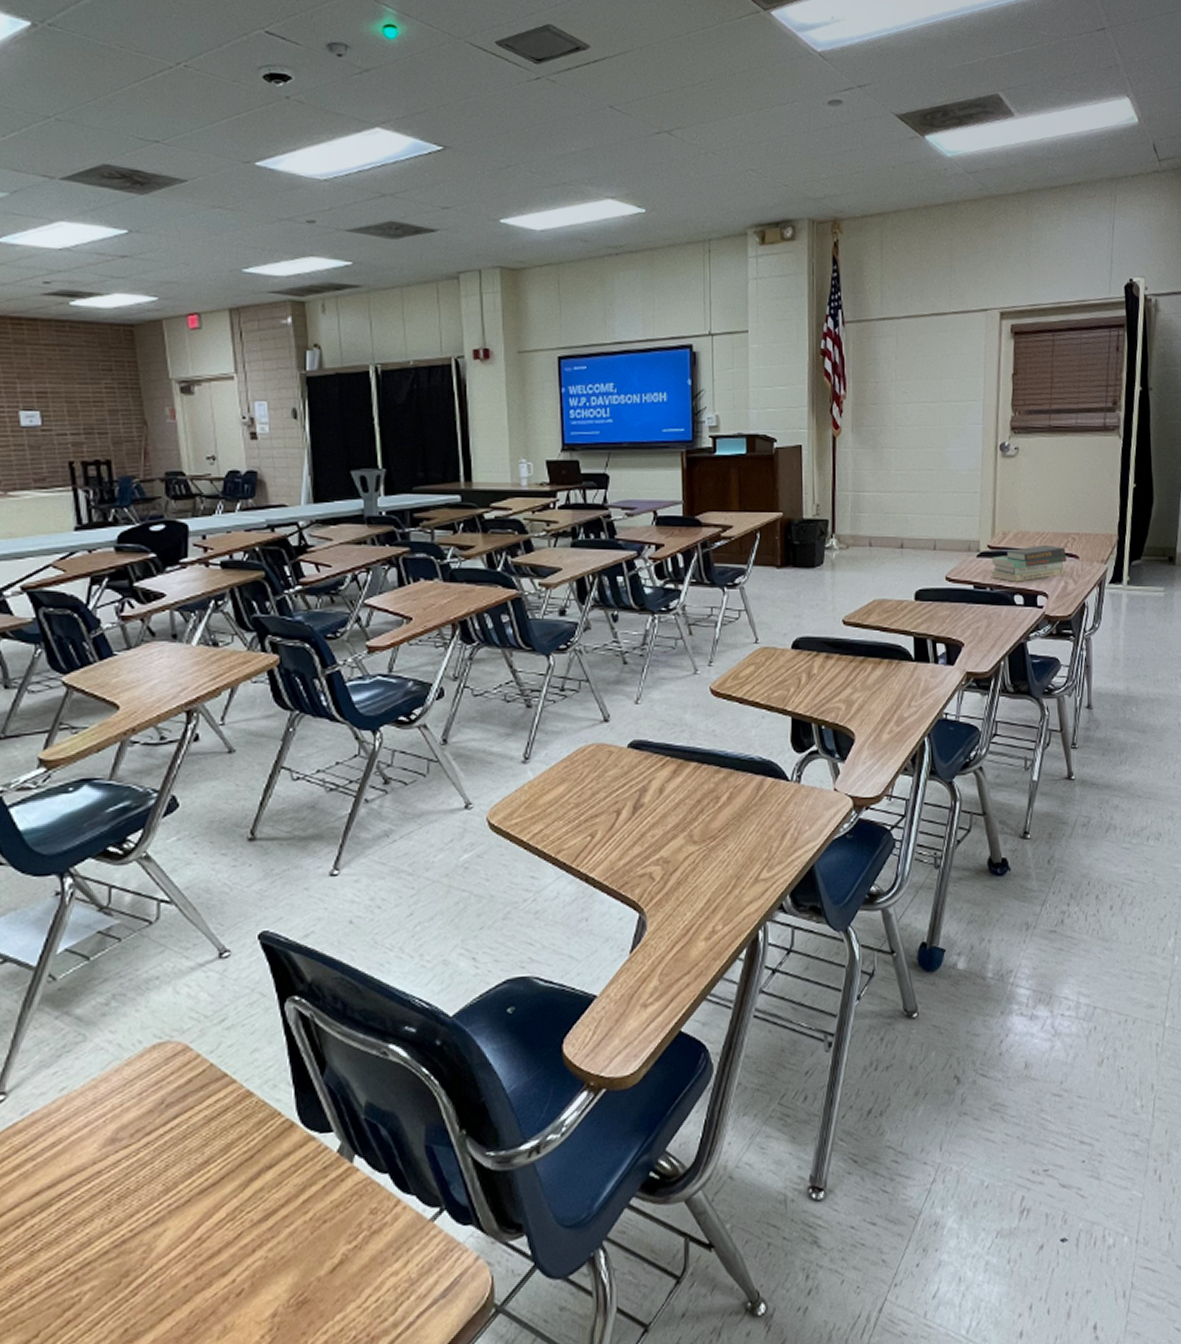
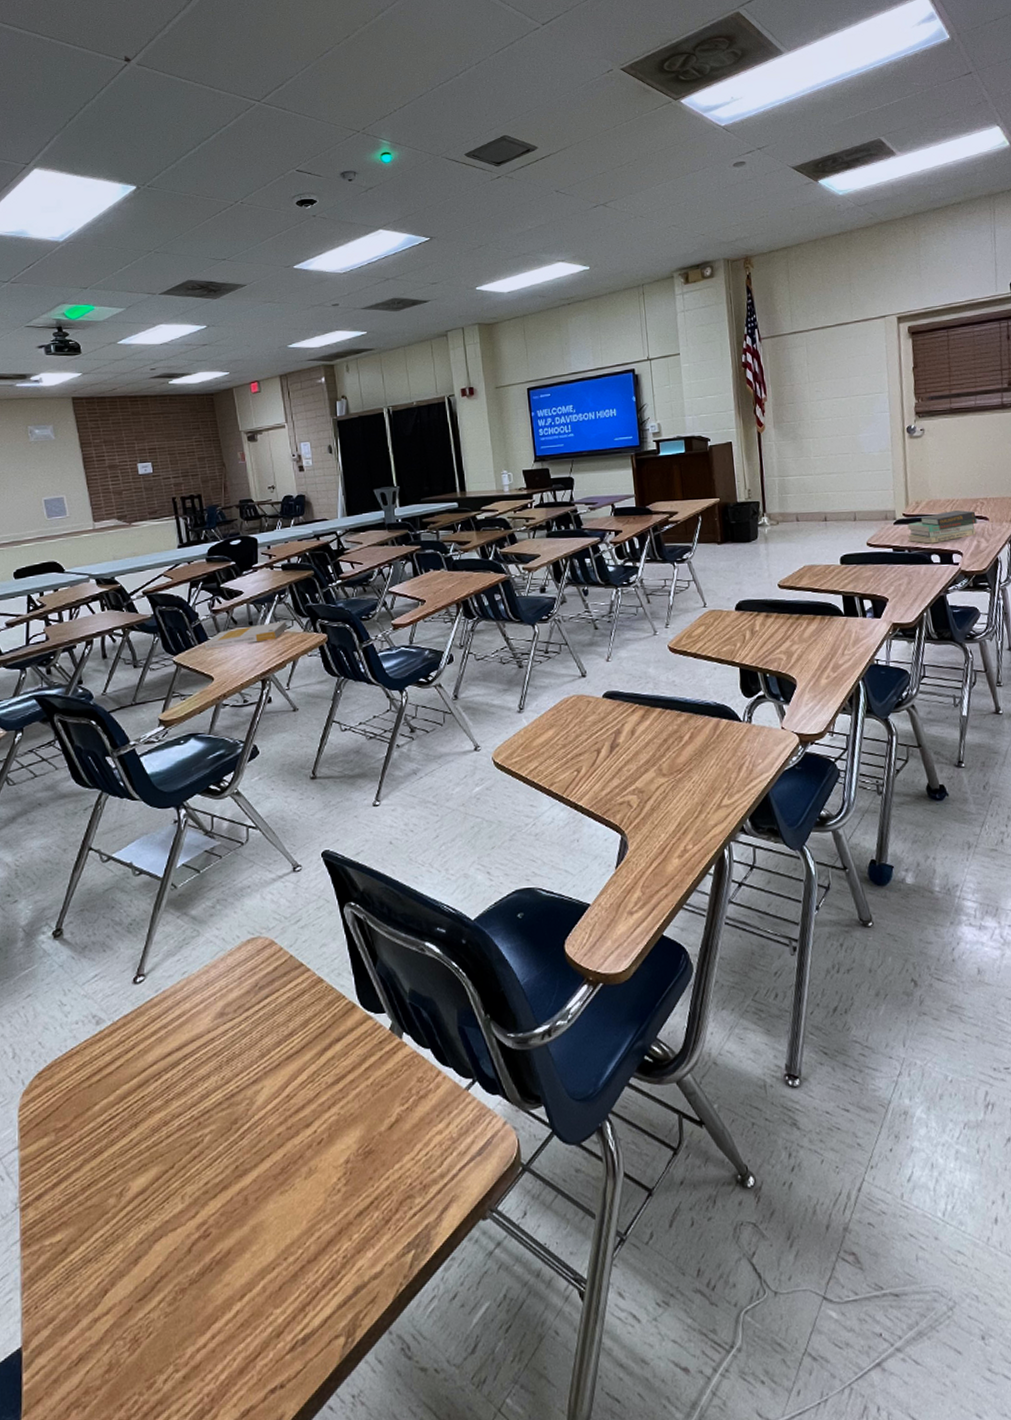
book: none [107,636,224,670] -> present [204,621,287,651]

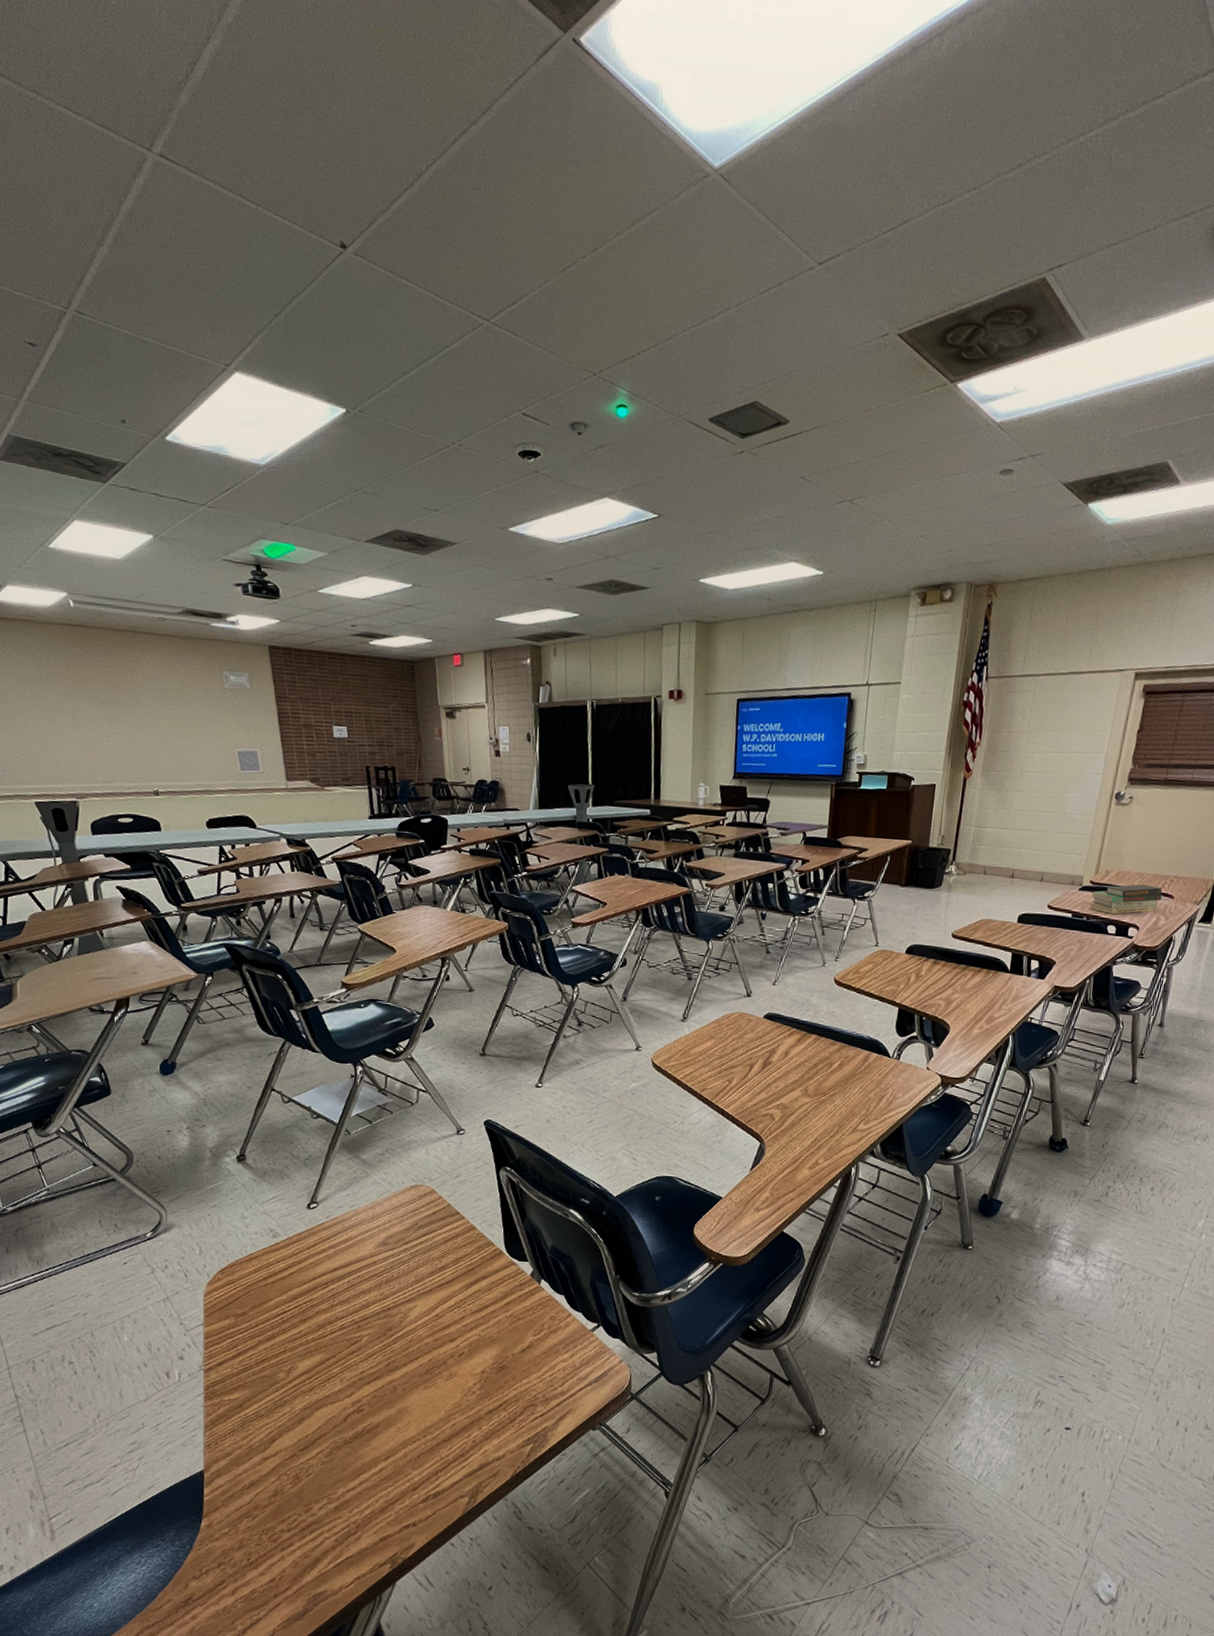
book: present [204,621,287,651] -> none [388,904,470,924]

